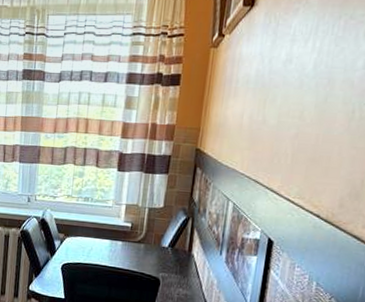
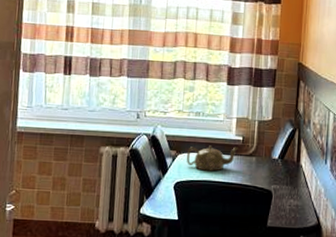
teapot: none [73,230,126,256] -> present [186,145,238,171]

